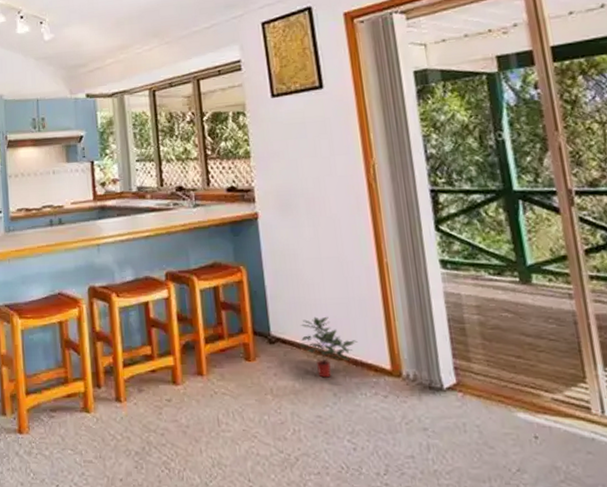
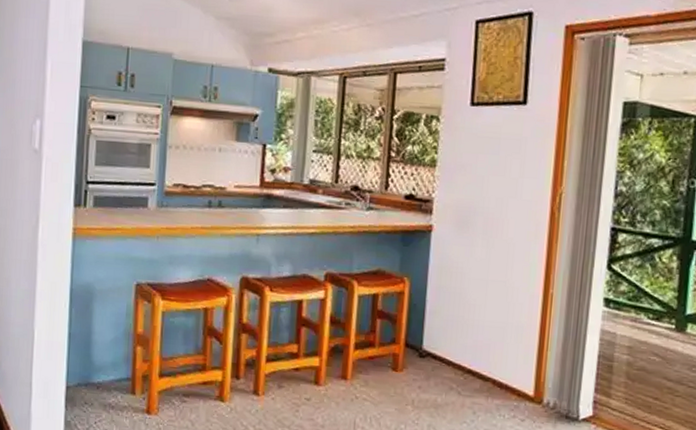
potted plant: present [299,316,358,378] -> none [449,337,507,397]

